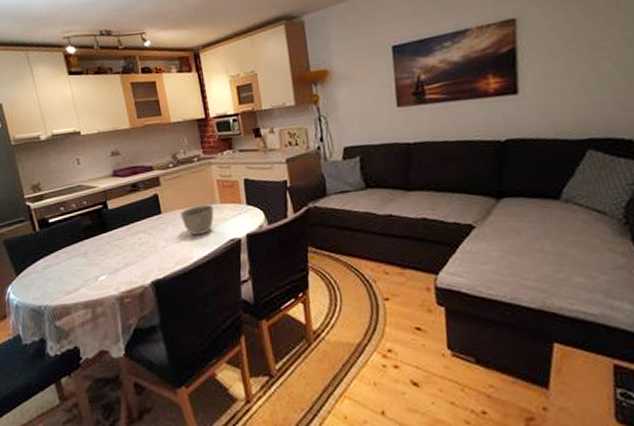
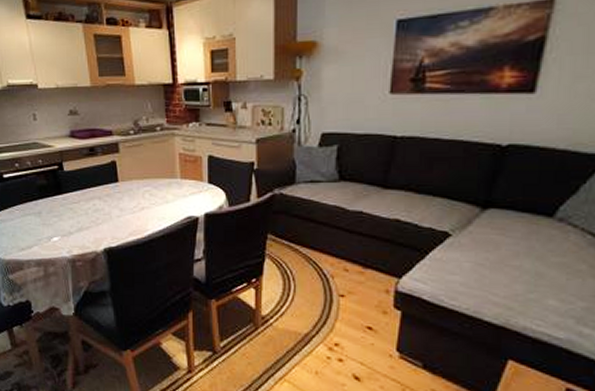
bowl: present [181,204,214,235] -> none [138,177,173,208]

